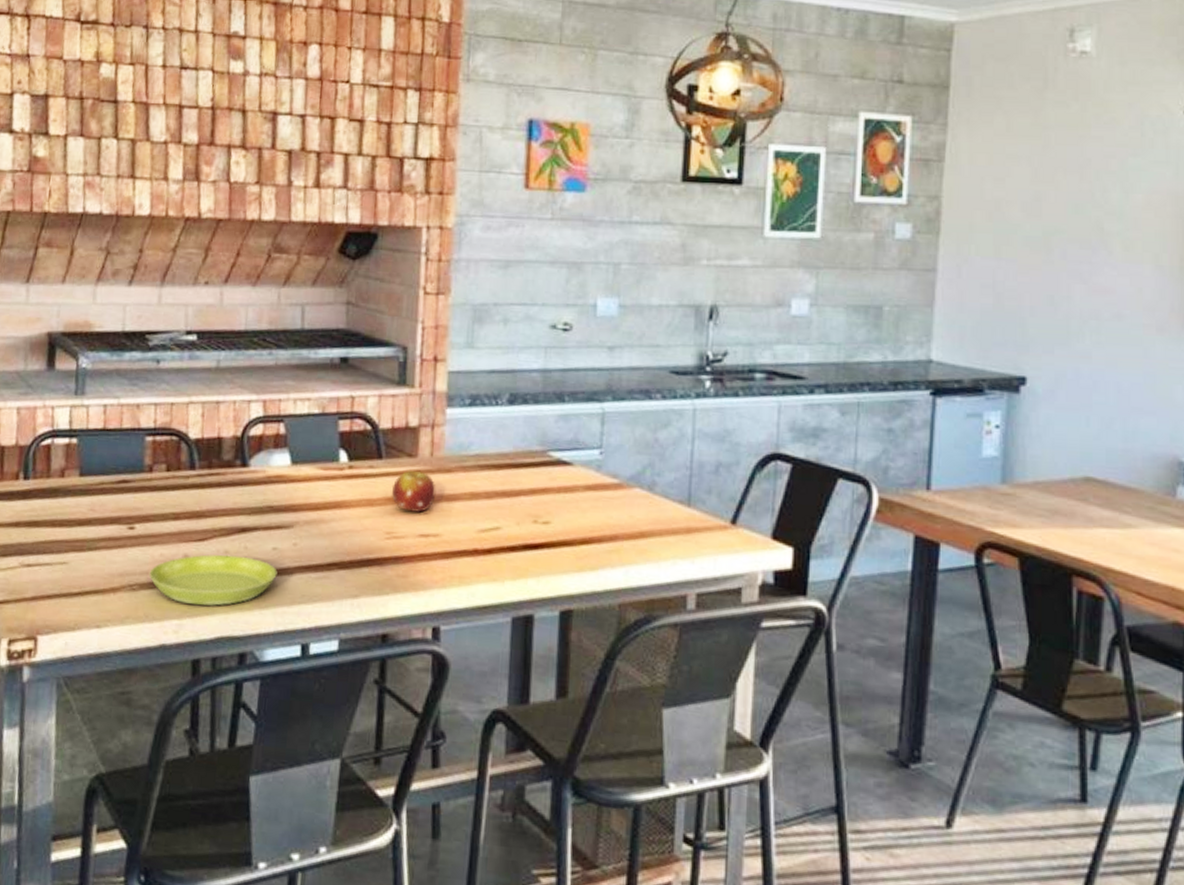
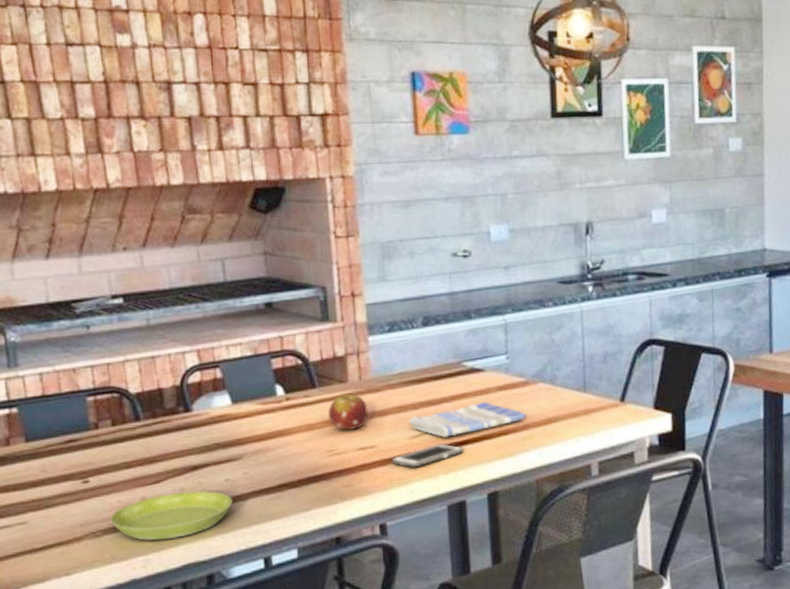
cell phone: none [454,543,538,567] -> present [391,443,464,468]
dish towel: none [479,501,616,537] -> present [408,402,526,437]

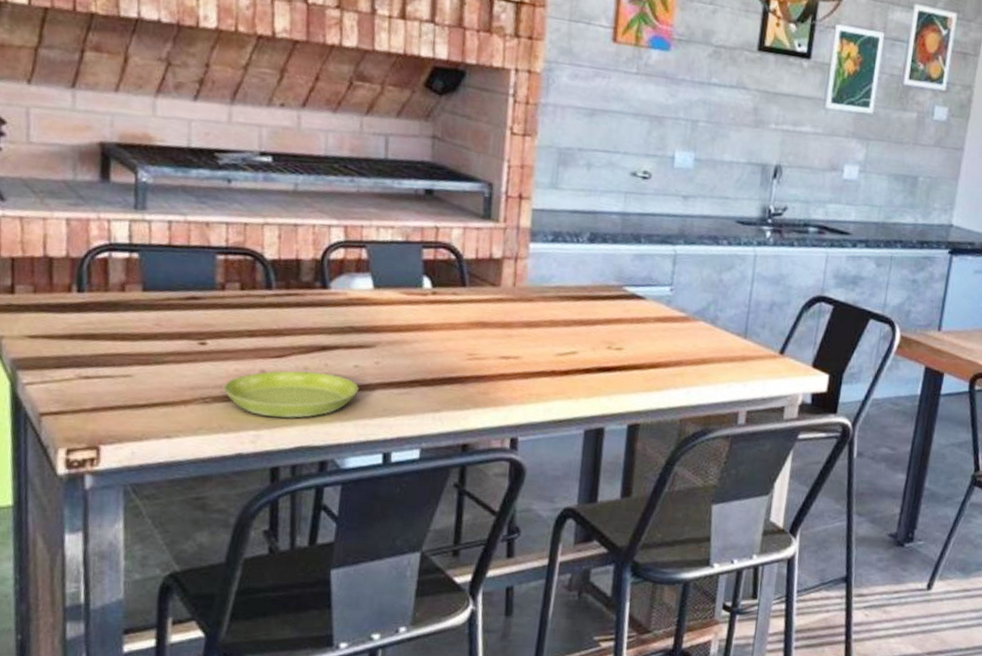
fruit: present [329,394,368,430] -> none [475,298,518,337]
cell phone: present [391,443,464,468] -> none [533,365,611,387]
dish towel: present [408,402,526,437] -> none [557,331,681,361]

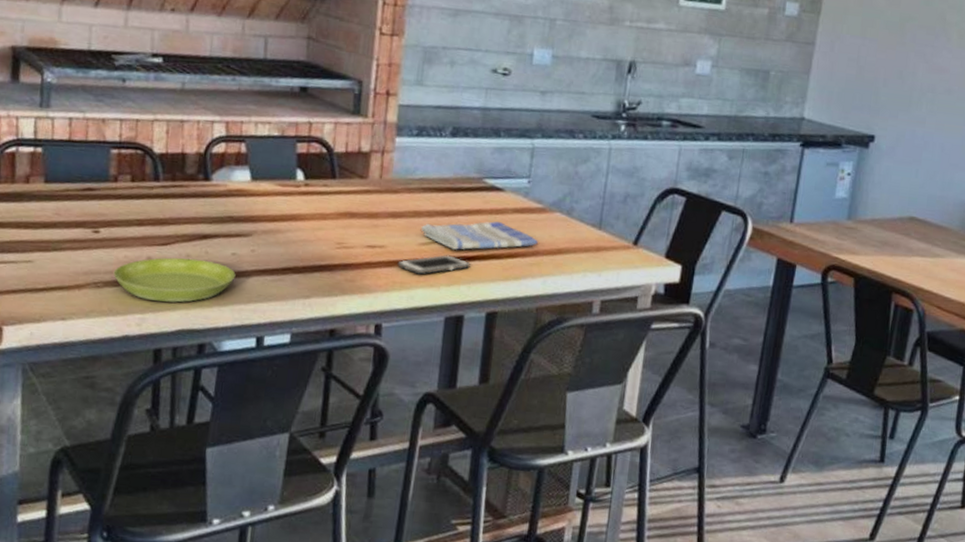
cell phone: none [533,365,611,387] -> present [397,255,471,275]
dish towel: none [557,331,681,361] -> present [420,221,538,250]

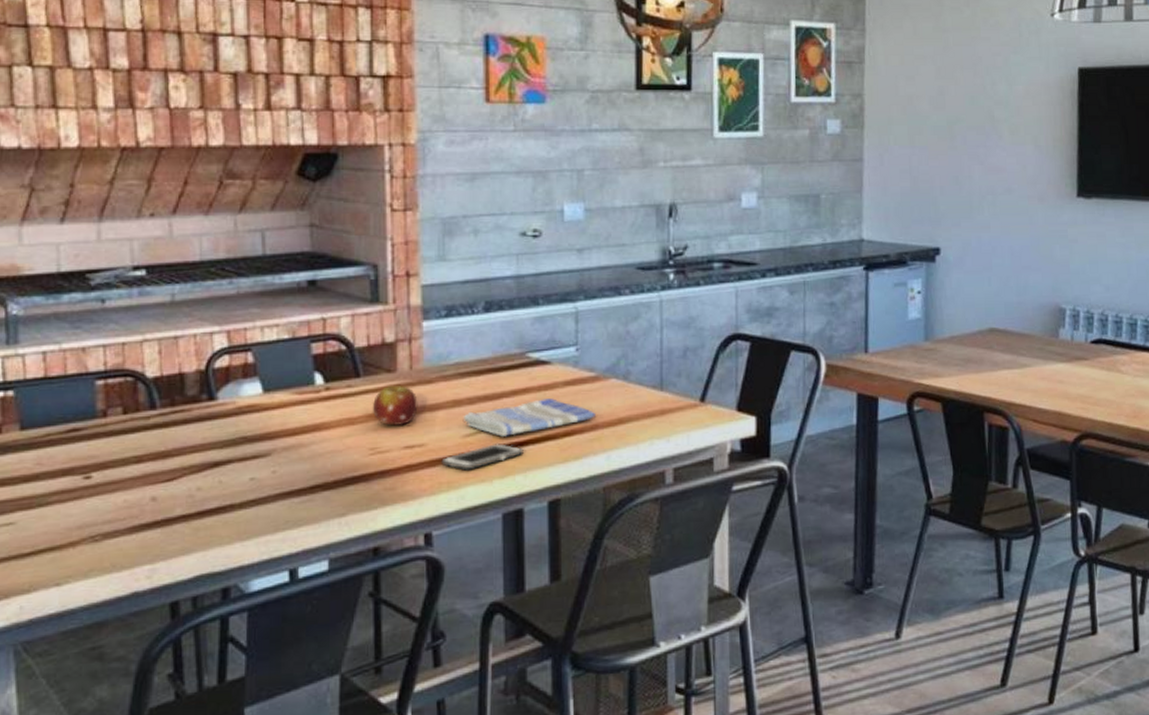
saucer: present [113,257,236,303] -> none [112,490,257,547]
fruit: none [343,190,384,227] -> present [373,385,418,426]

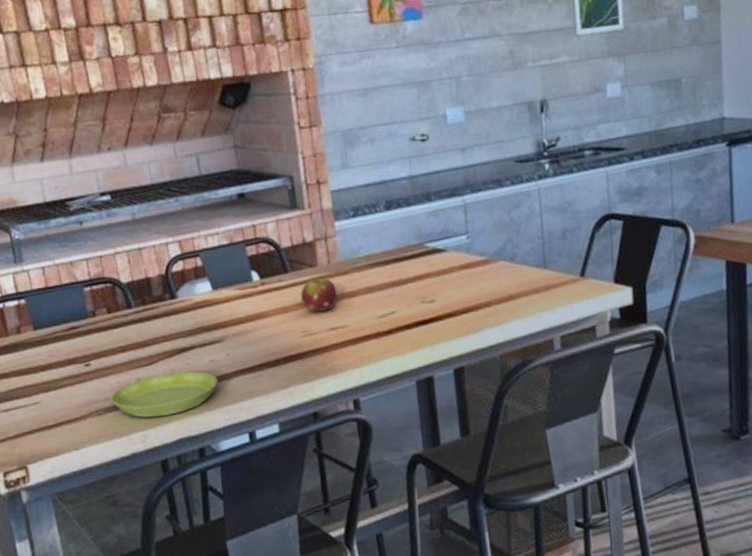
saucer: none [112,490,257,547] -> present [110,371,218,418]
cell phone: present [441,443,524,471] -> none [361,322,429,346]
dish towel: present [462,398,595,437] -> none [375,281,489,316]

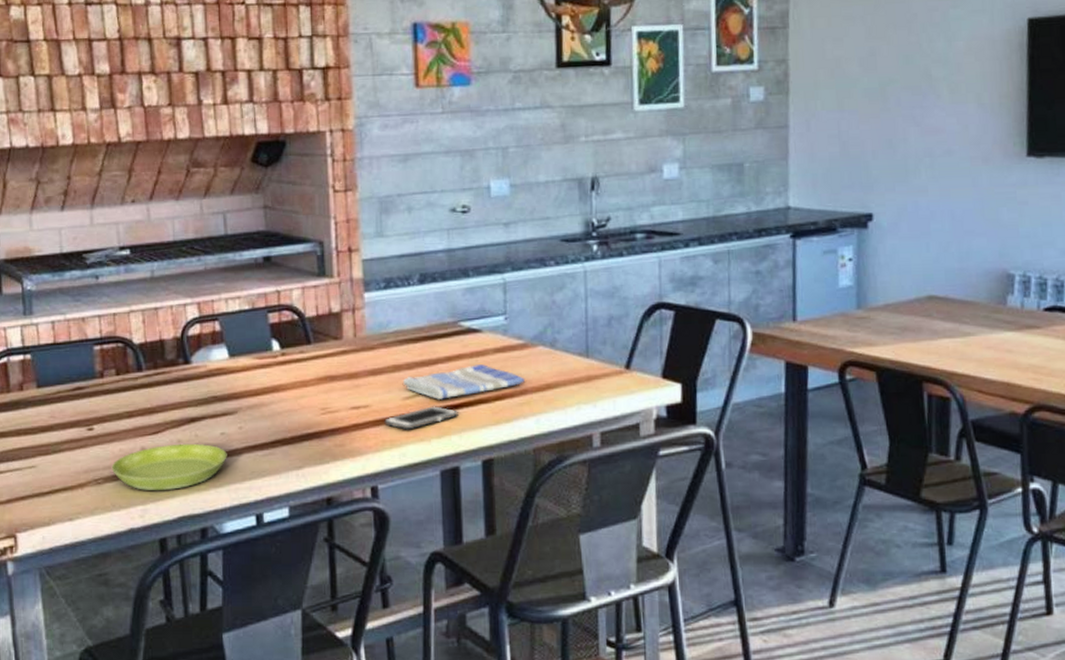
fruit: present [301,277,338,312] -> none [323,351,362,388]
cell phone: none [361,322,429,346] -> present [384,406,458,430]
dish towel: none [375,281,489,316] -> present [402,364,525,400]

